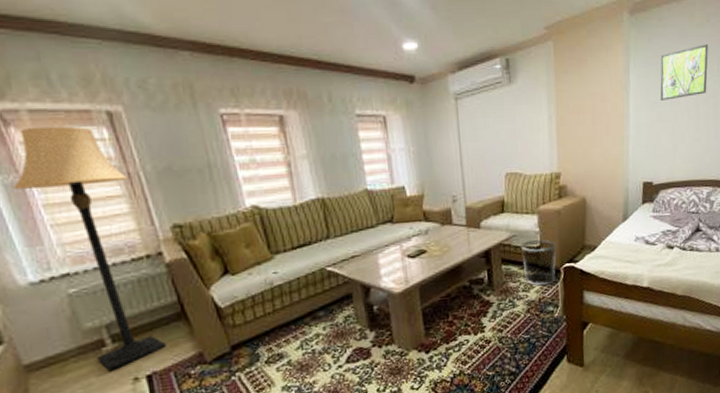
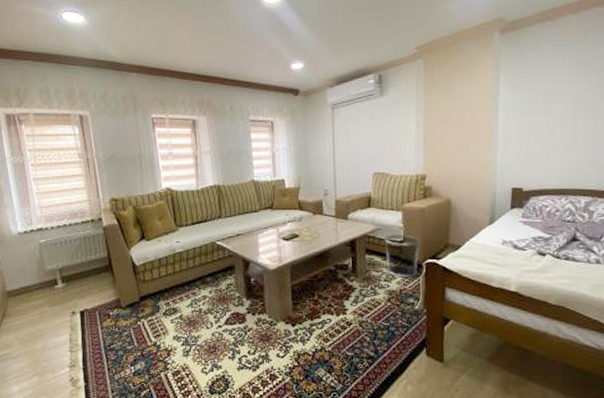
lamp: present [11,126,166,372] -> none [17,125,96,304]
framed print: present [660,45,708,100] -> none [531,59,587,111]

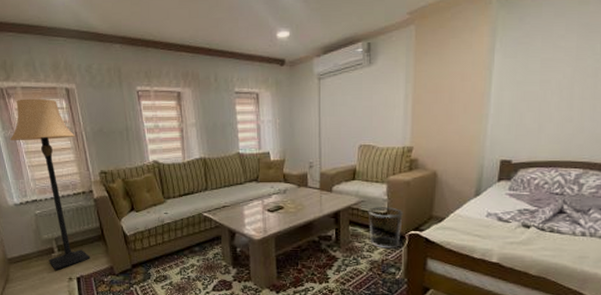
lamp: none [17,125,96,304] -> present [9,98,90,271]

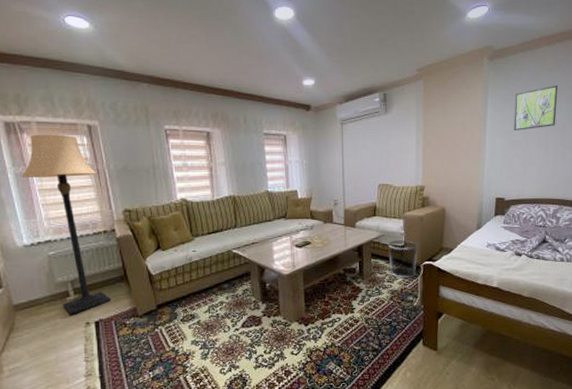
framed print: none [527,22,591,80] -> present [513,85,558,130]

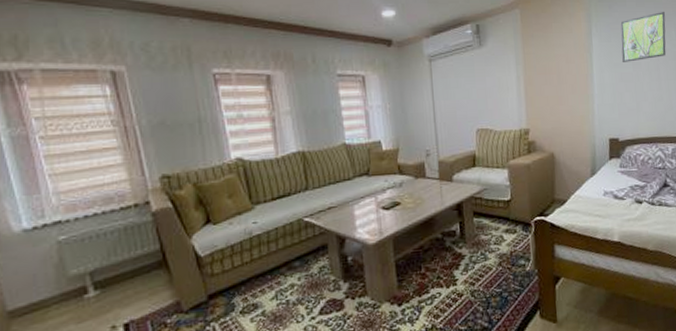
lamp: present [20,134,111,316] -> none [18,84,145,319]
waste bin: present [387,240,418,278] -> none [491,193,527,239]

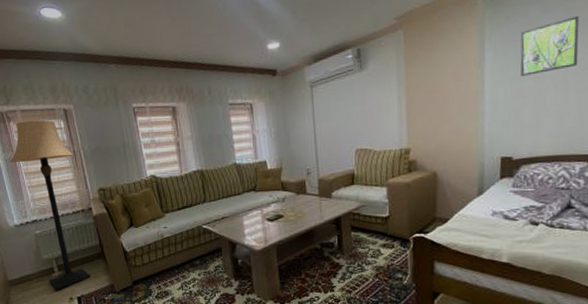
lamp: none [18,84,145,319] -> present [9,120,90,291]

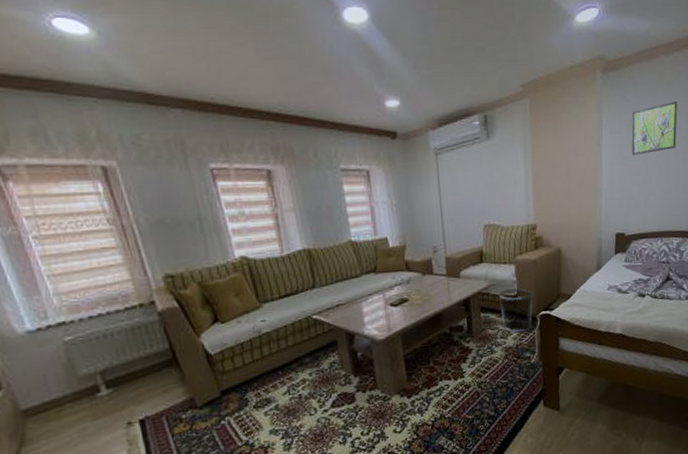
lamp: present [9,120,90,291] -> none [10,180,158,416]
waste bin: none [369,210,406,253] -> present [498,288,533,333]

